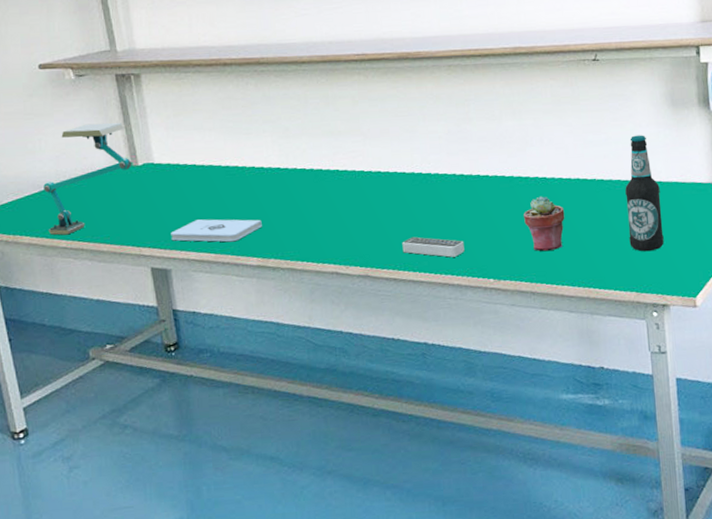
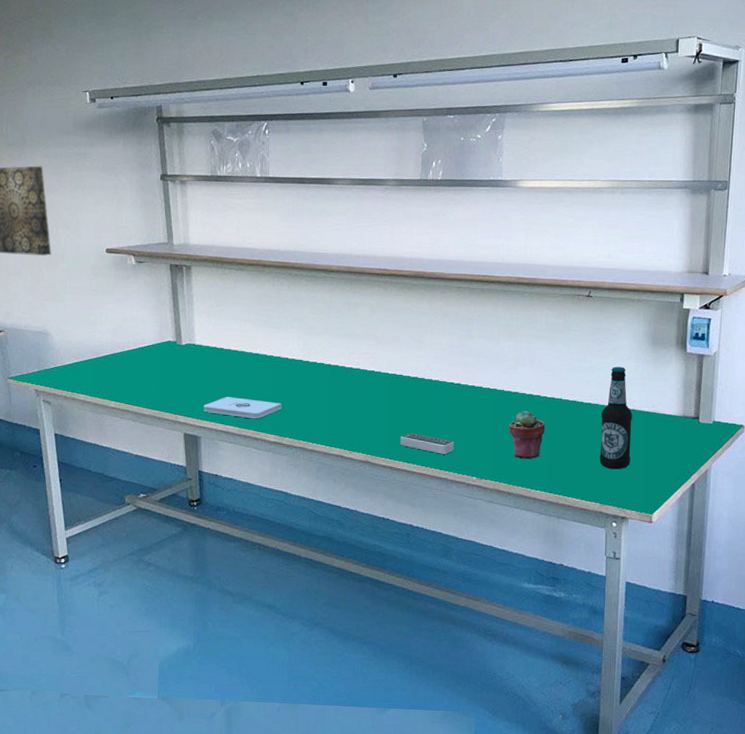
desk lamp: present [43,122,132,235] -> none [100,304,177,397]

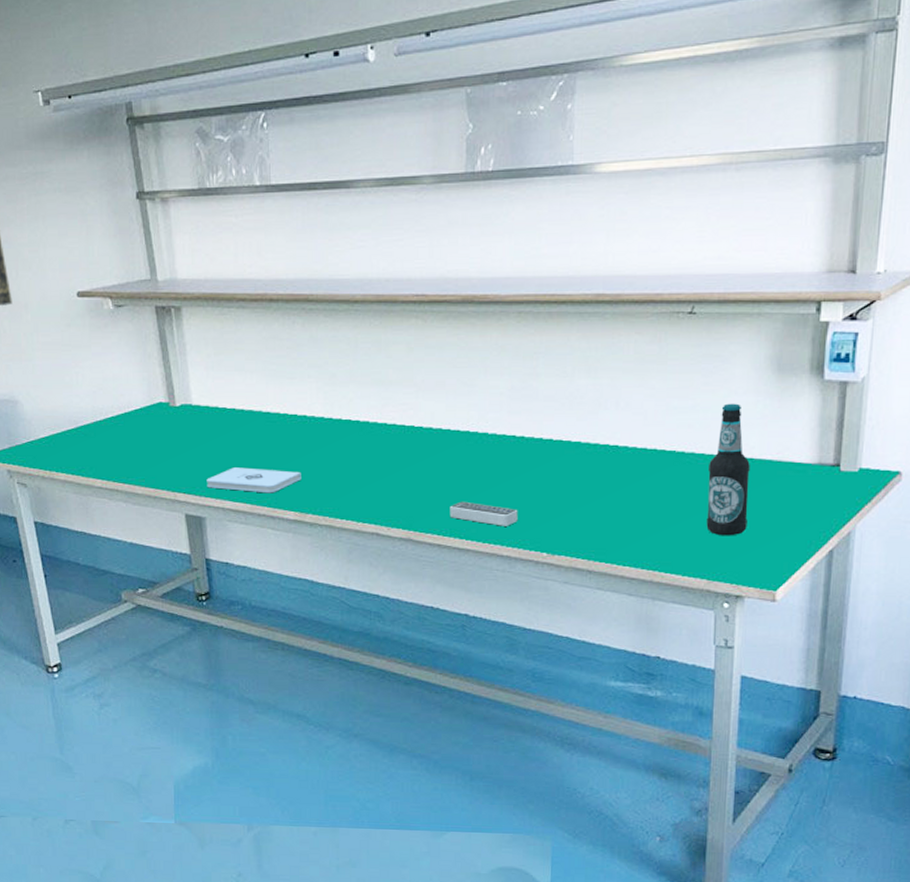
potted succulent: present [509,410,545,458] -> none [588,466,635,527]

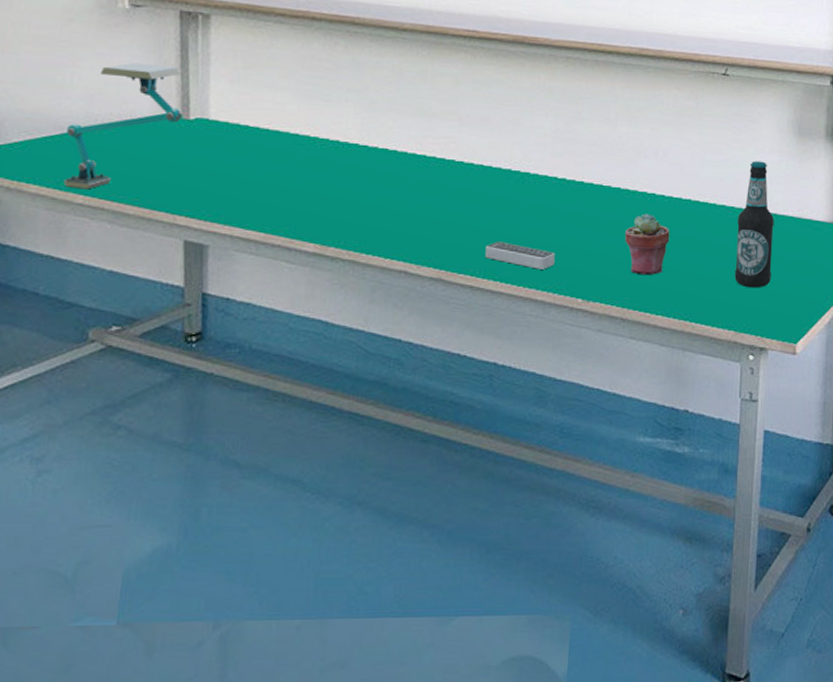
desk lamp: none [80,358,170,474] -> present [63,62,182,190]
notepad: present [207,467,301,493] -> none [214,191,327,222]
potted succulent: none [588,466,635,527] -> present [625,213,670,275]

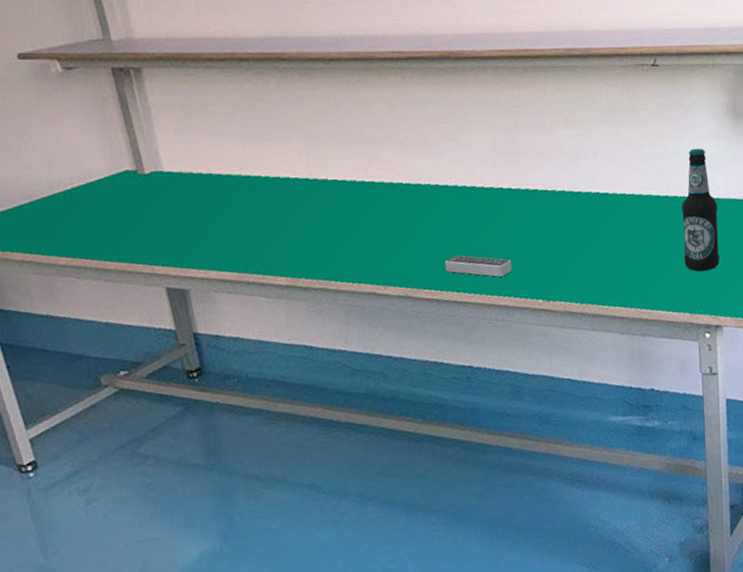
desk lamp: present [63,62,182,190] -> none [34,124,138,252]
potted succulent: present [625,213,670,275] -> none [575,212,618,271]

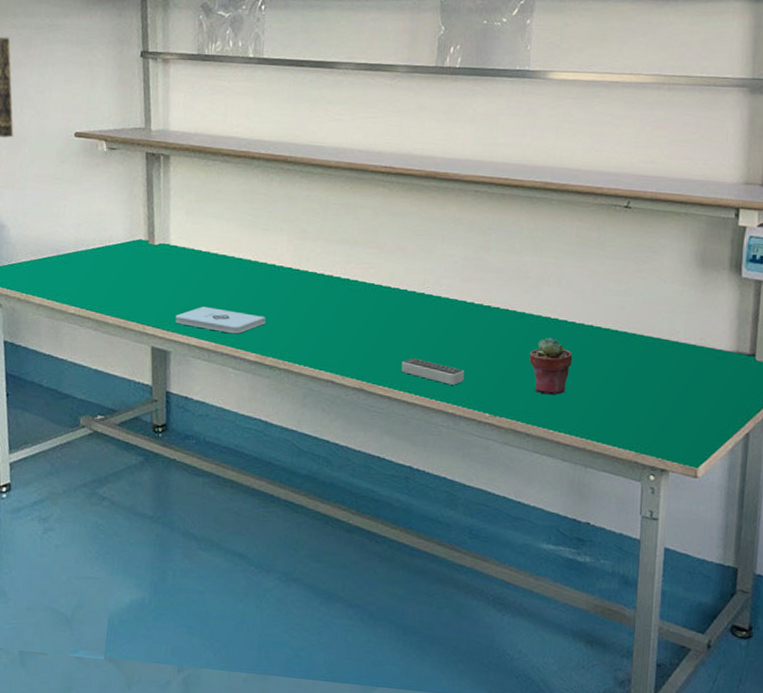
notepad: none [187,234,290,260] -> present [175,307,266,334]
potted succulent: none [575,212,618,271] -> present [529,337,573,395]
bottle: present [682,148,720,272] -> none [636,290,676,413]

